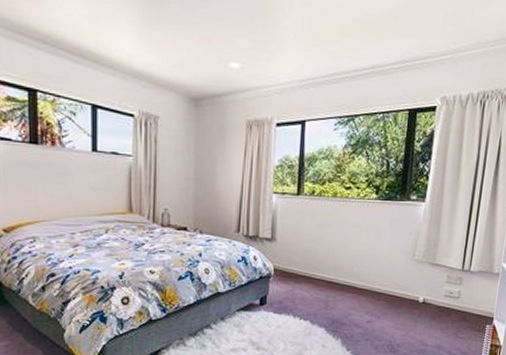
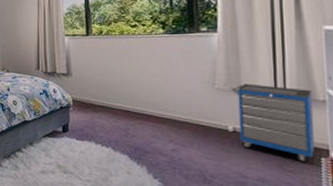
cabinet: none [427,256,491,330] -> present [231,84,316,163]

